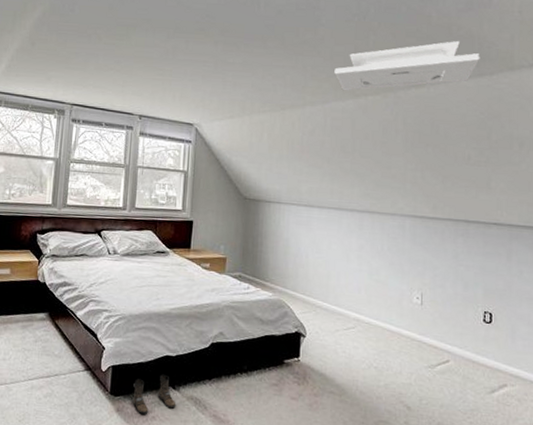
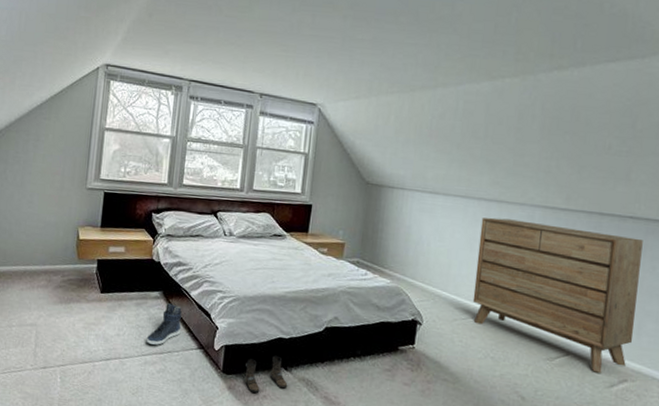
sneaker: none [32,324,68,369] -> present [146,303,182,346]
ceiling light: present [334,41,480,91] -> none [470,20,633,72]
dresser: none [353,228,509,379] -> present [472,217,643,373]

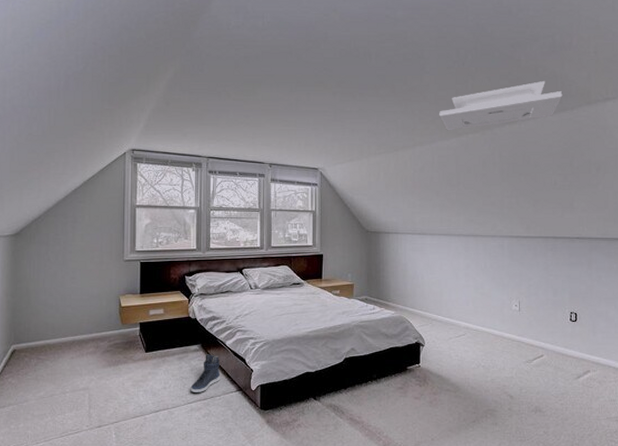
boots: present [244,355,288,393] -> none [280,388,318,423]
ceiling light: none [470,20,633,72] -> present [439,81,563,131]
dresser: present [472,217,643,373] -> none [462,249,591,368]

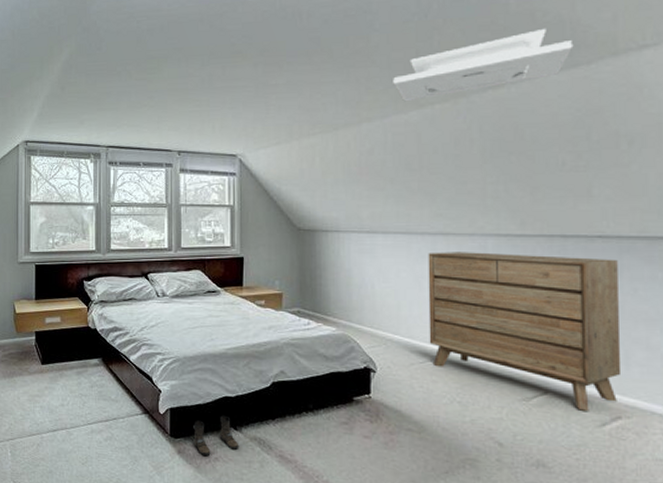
sneaker: present [190,354,221,394] -> none [90,369,124,414]
boots: none [280,388,318,423] -> present [193,415,239,455]
dresser: none [462,249,591,368] -> present [428,252,622,411]

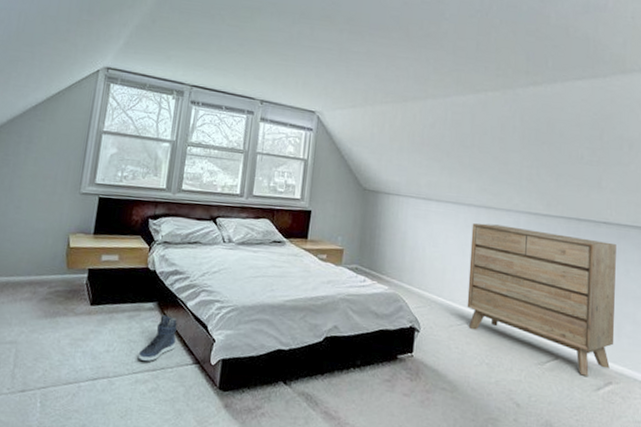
sneaker: none [90,369,124,414] -> present [137,315,177,362]
boots: present [193,415,239,455] -> none [241,368,287,410]
ceiling light: present [393,29,574,102] -> none [456,42,595,86]

